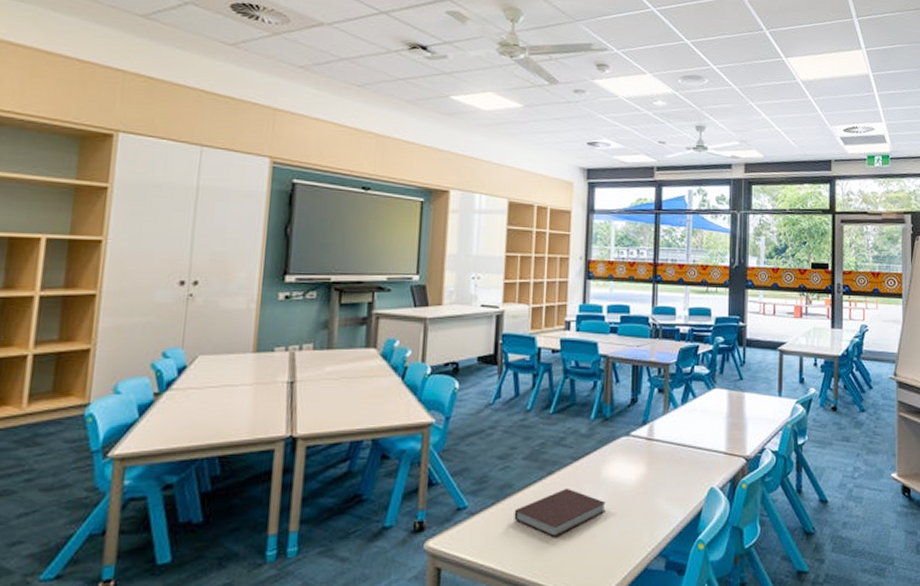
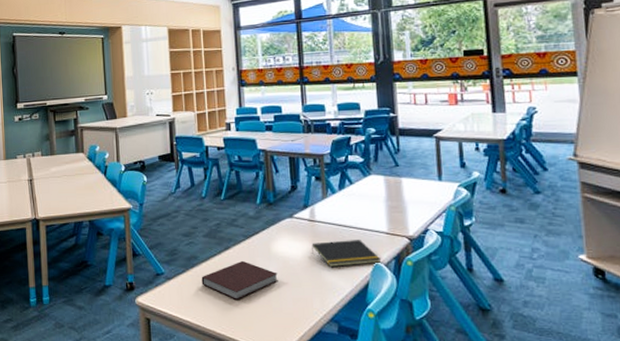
notepad: none [645,461,717,494] -> present [311,240,382,268]

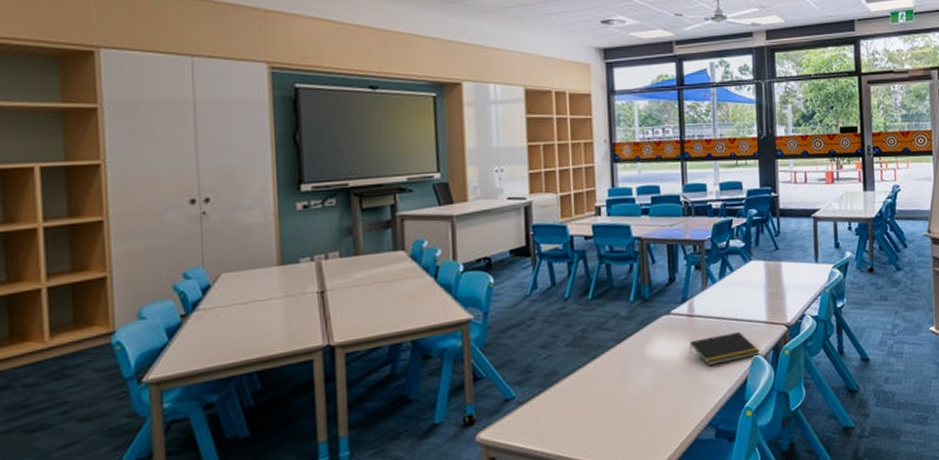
notebook: present [201,260,278,301] -> none [562,370,653,419]

